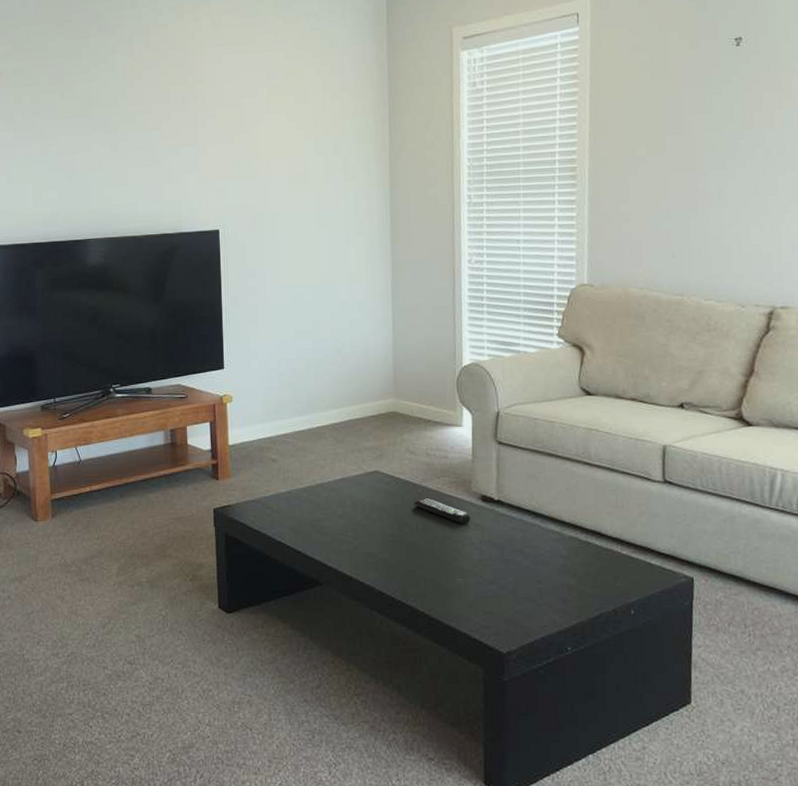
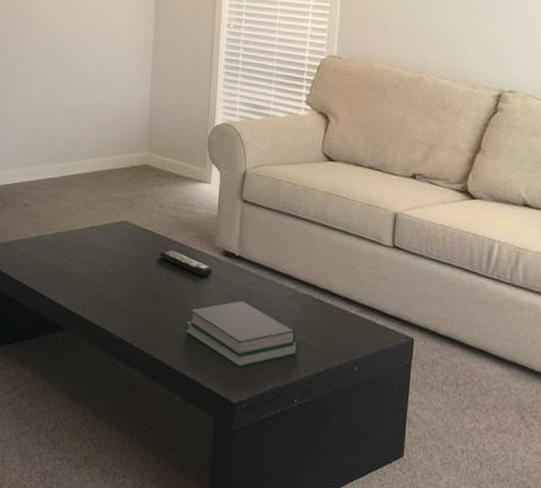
book: none [447,547,569,616] -> present [186,301,299,368]

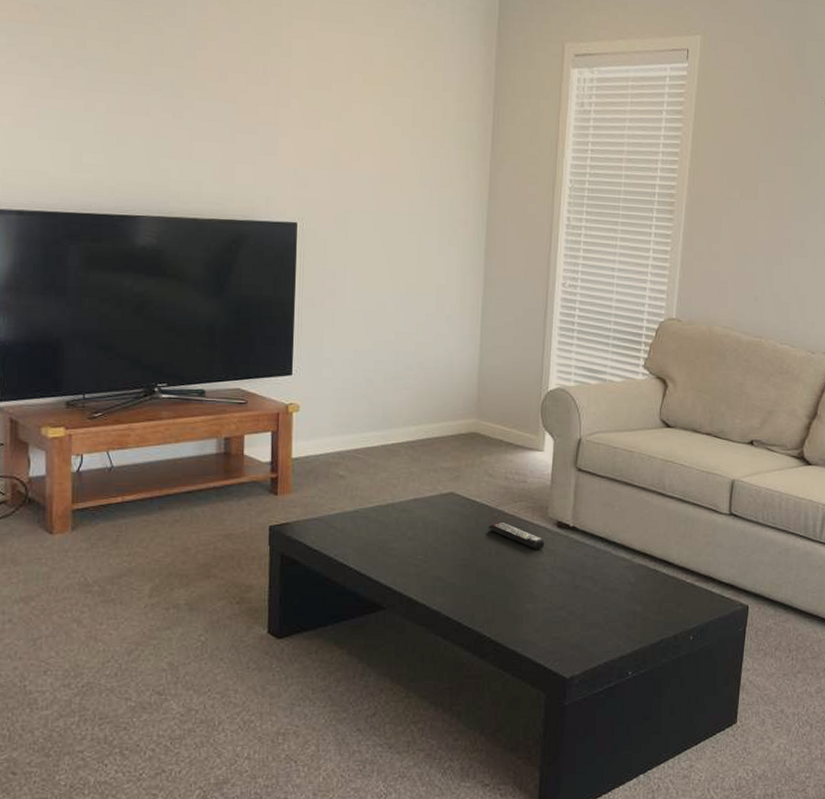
book: present [186,301,299,368] -> none [516,573,634,642]

